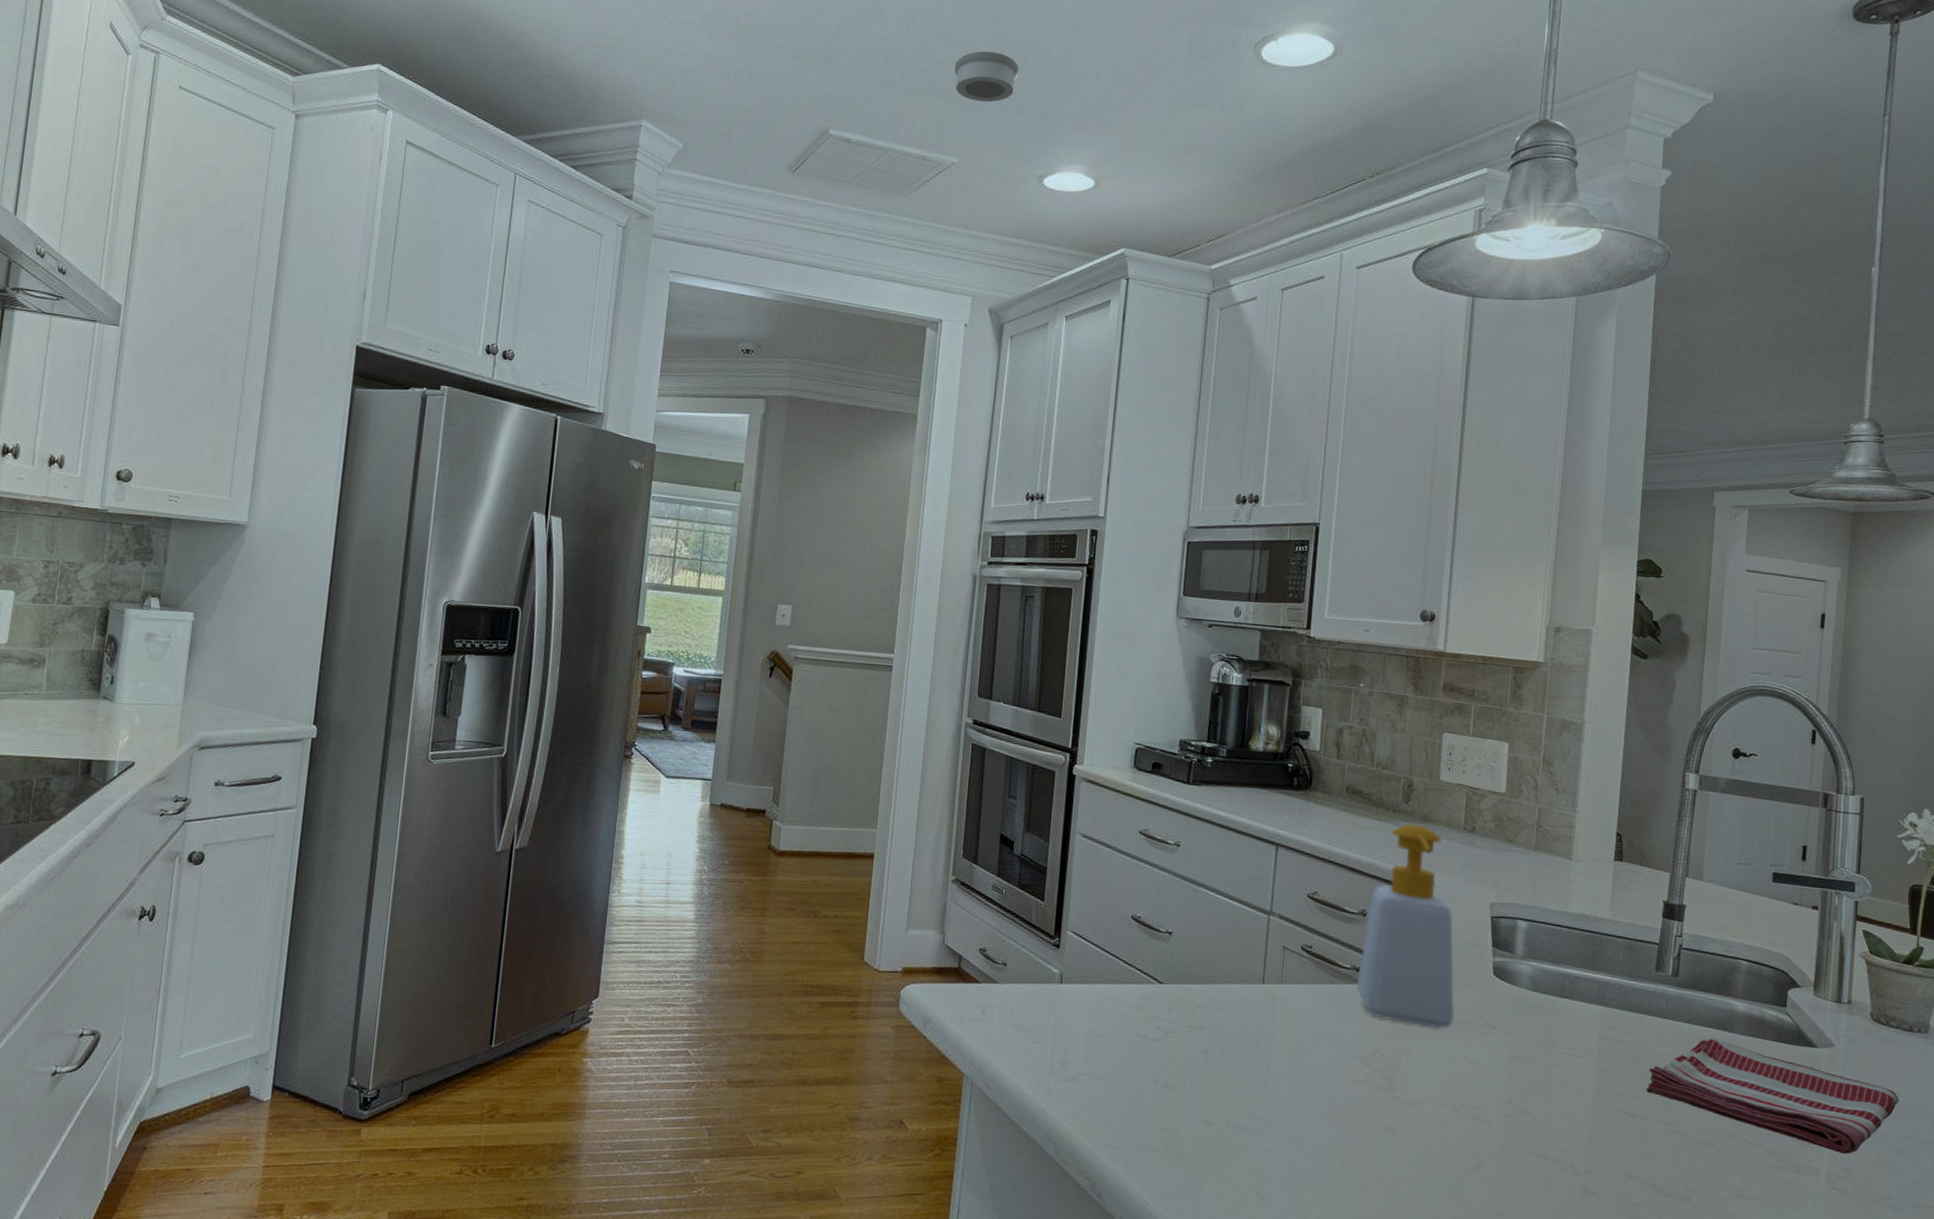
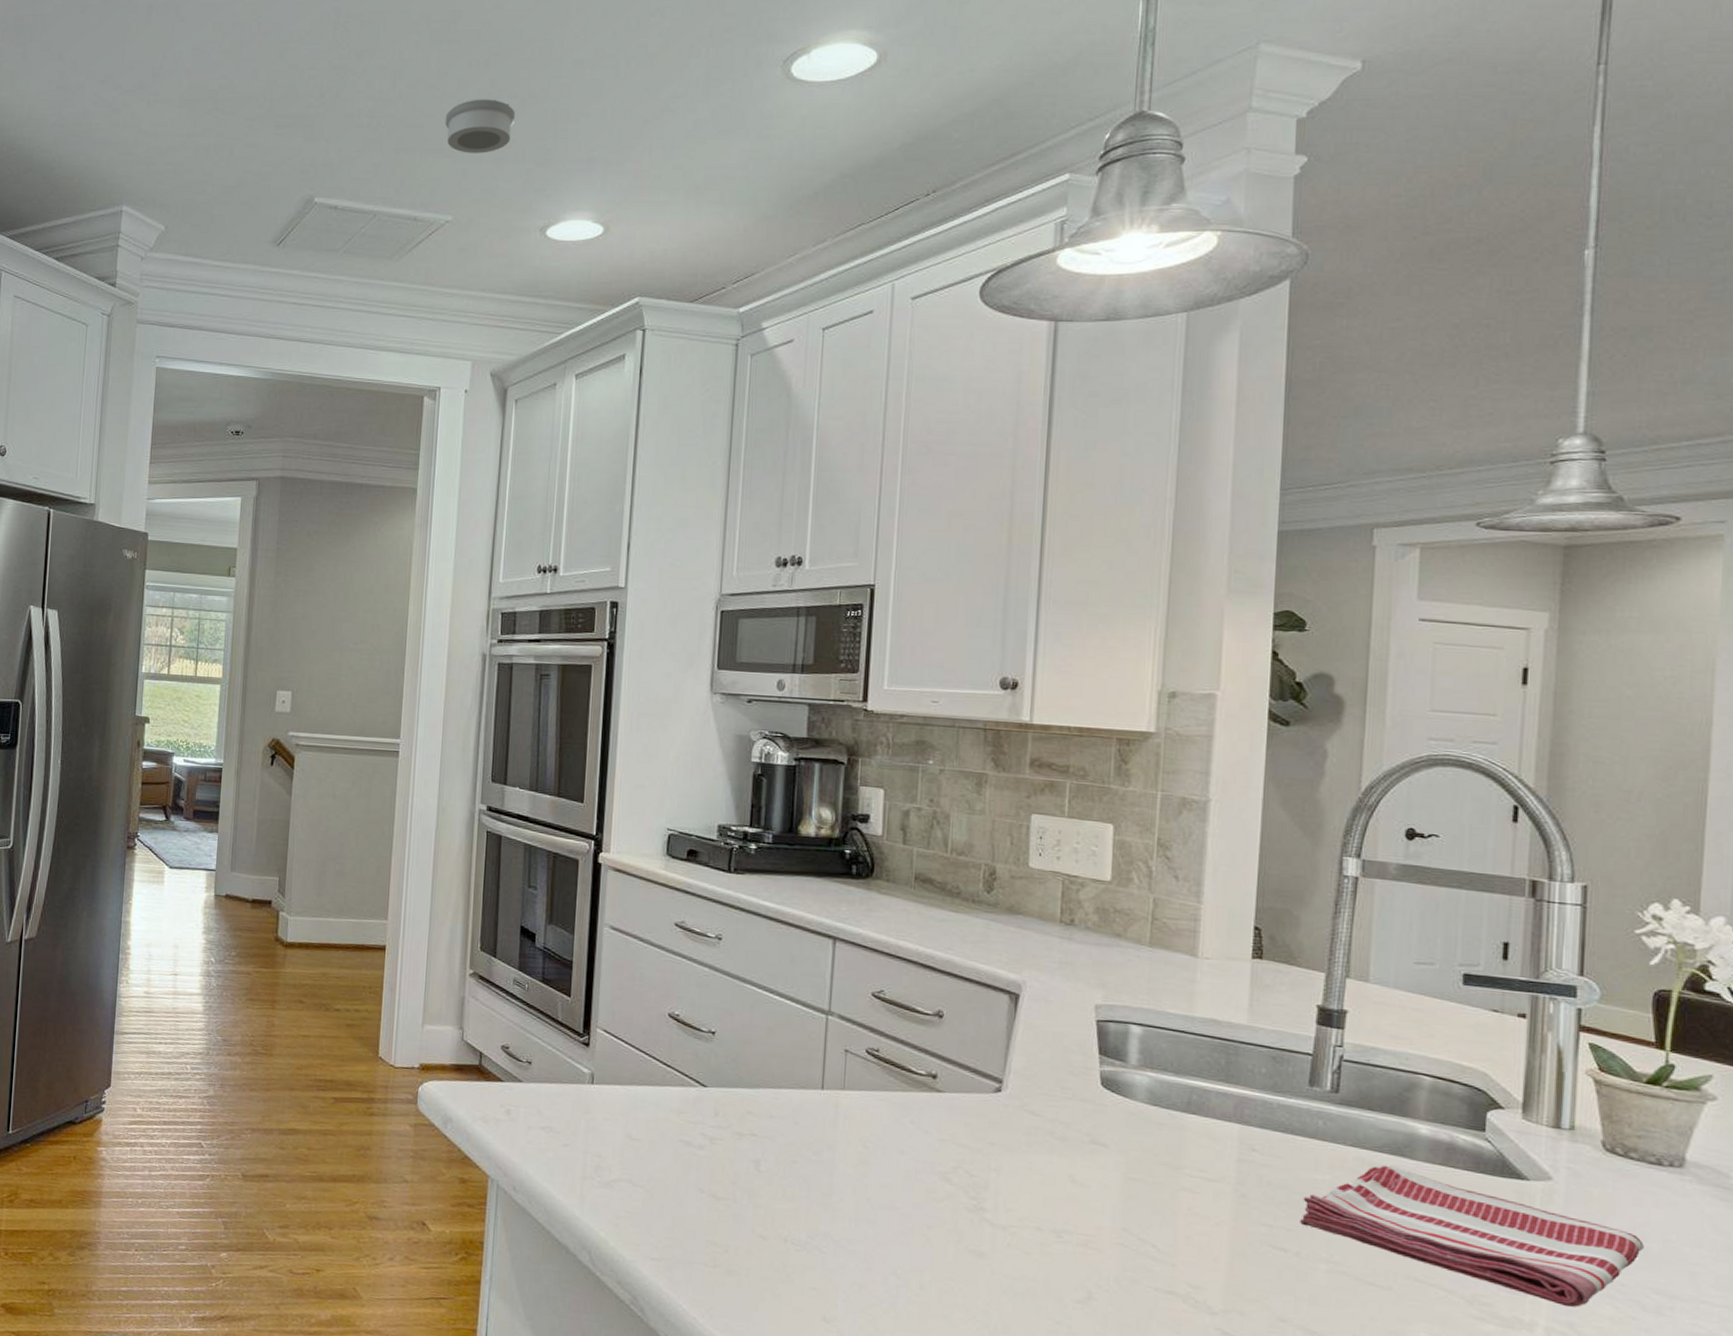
soap bottle: present [1356,823,1455,1029] -> none [933,915,1054,1145]

